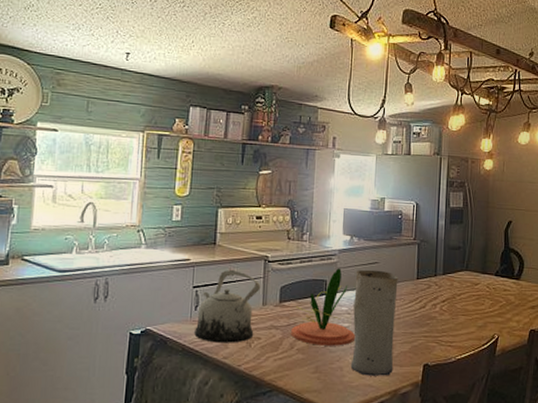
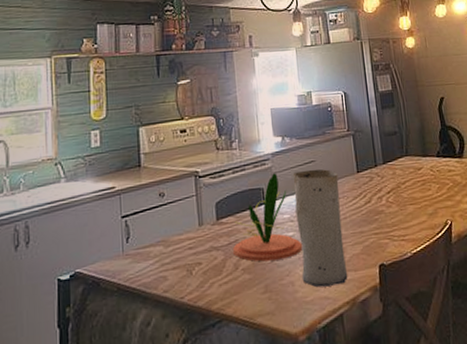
teapot: present [194,270,261,343] -> none [129,192,195,276]

